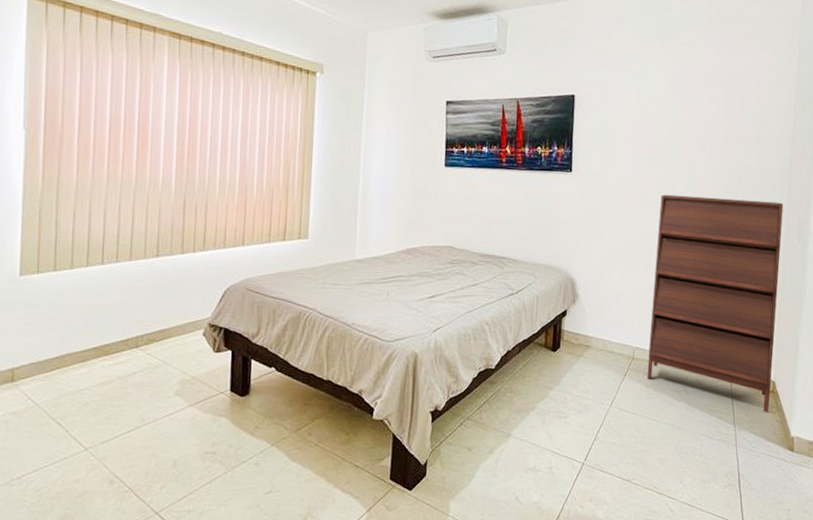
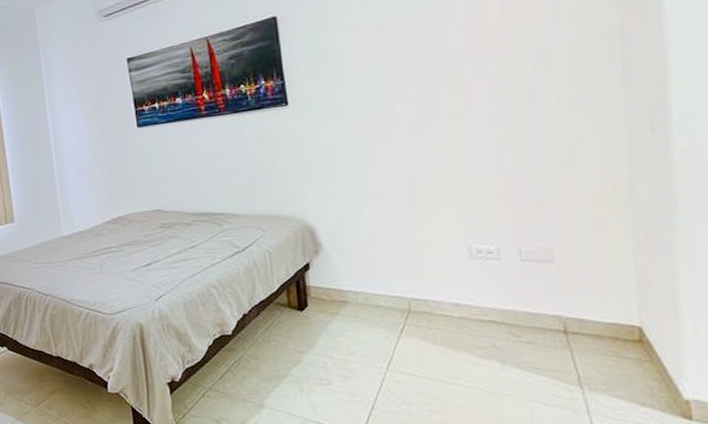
shoe cabinet: present [647,194,784,412] -> none [416,87,637,369]

